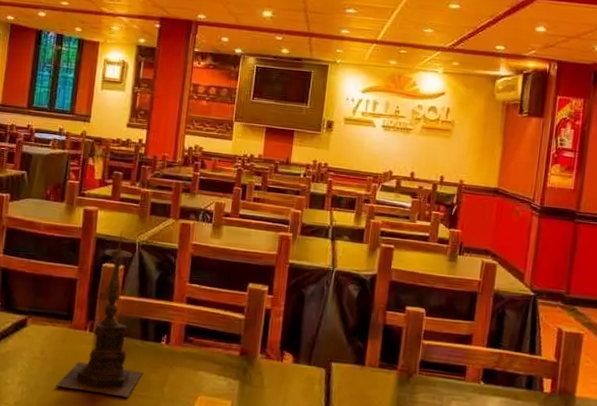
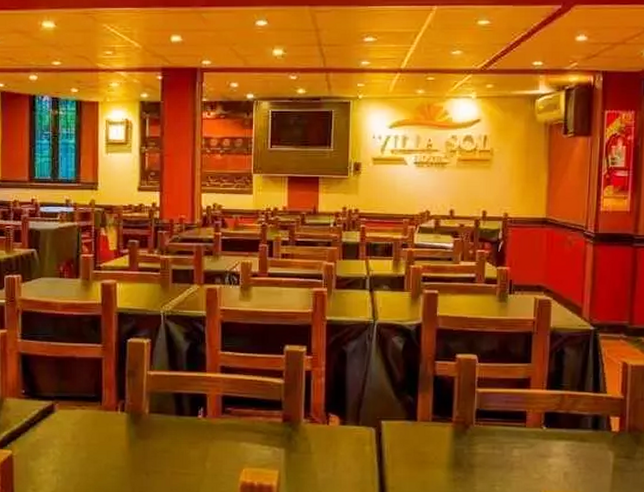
candle holder: present [56,231,144,398] -> none [92,303,183,478]

